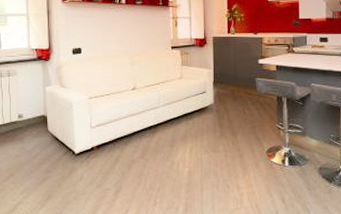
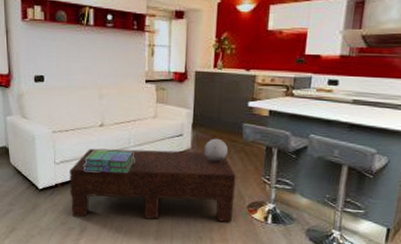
coffee table: none [105,105,255,178] -> present [70,148,236,222]
stack of books: none [119,111,164,132] -> present [84,149,134,174]
decorative sphere: none [225,93,246,114] -> present [204,138,229,163]

